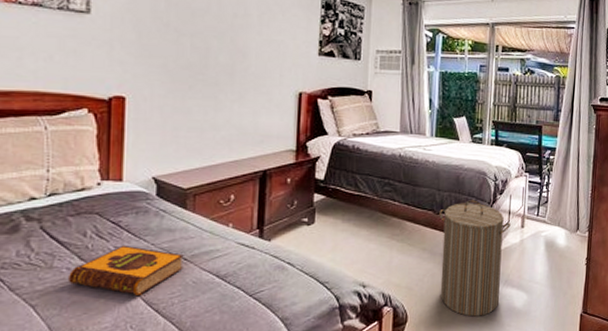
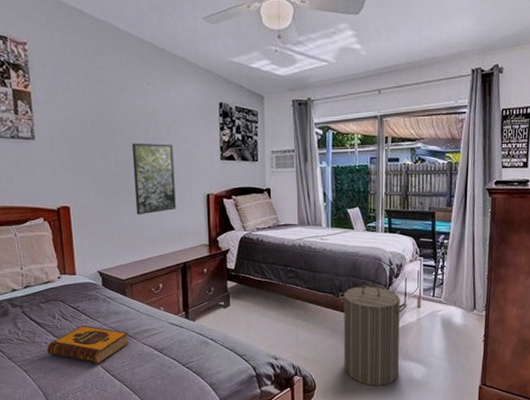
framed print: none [211,28,264,112] -> present [131,143,176,215]

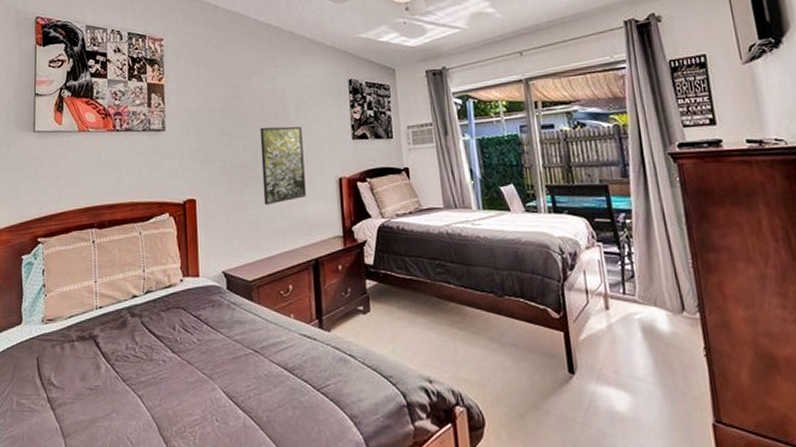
hardback book: present [47,325,129,364] -> none [164,337,255,388]
laundry hamper: present [339,283,407,386] -> none [501,278,594,422]

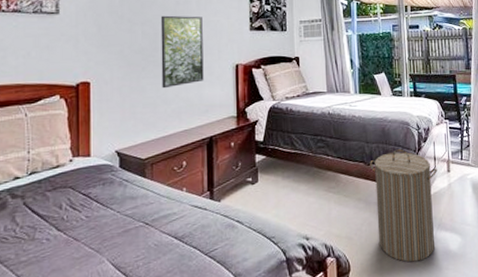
laundry hamper: none [501,278,594,422] -> present [370,149,437,263]

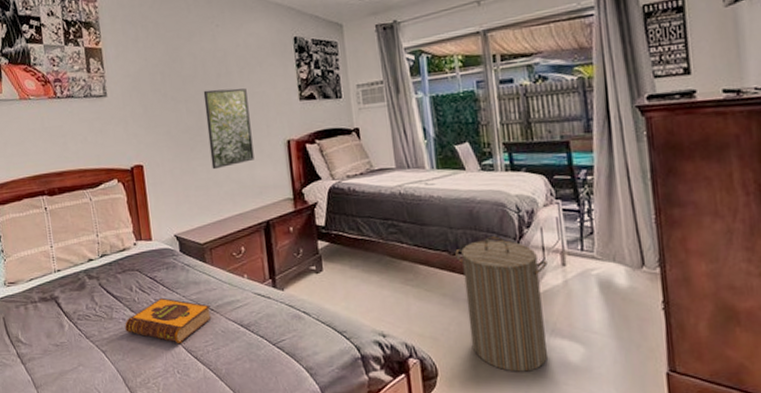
hardback book: none [48,214,146,261] -> present [125,297,212,343]

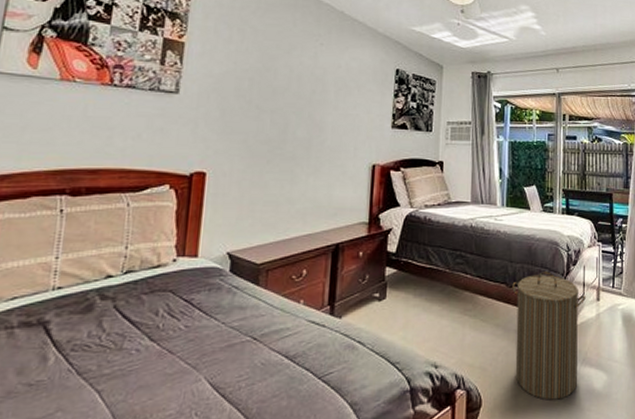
hardback book: present [125,297,212,343] -> none [137,324,254,379]
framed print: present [203,88,254,170] -> none [287,104,340,186]

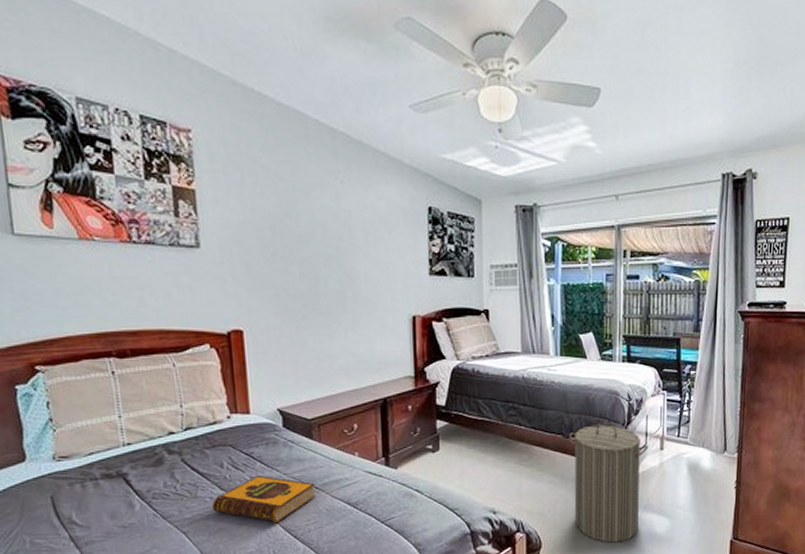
hardback book: none [137,324,254,379] -> present [212,475,316,522]

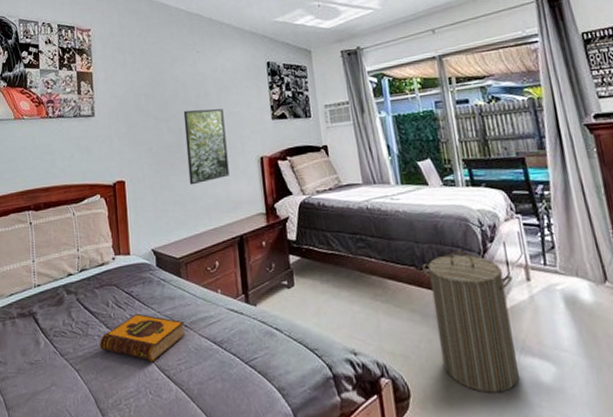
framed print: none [321,253,375,341] -> present [183,108,230,185]

